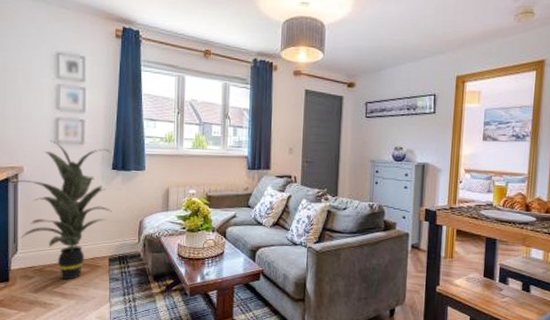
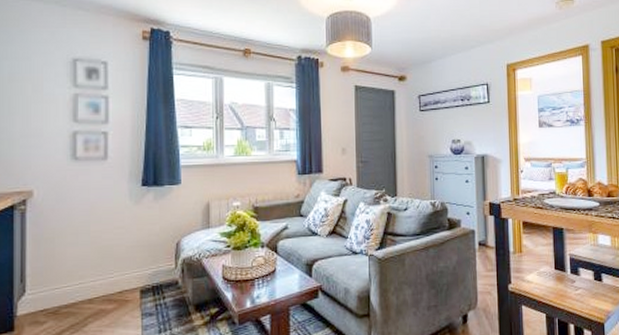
indoor plant: present [9,140,112,281] -> none [15,157,142,323]

